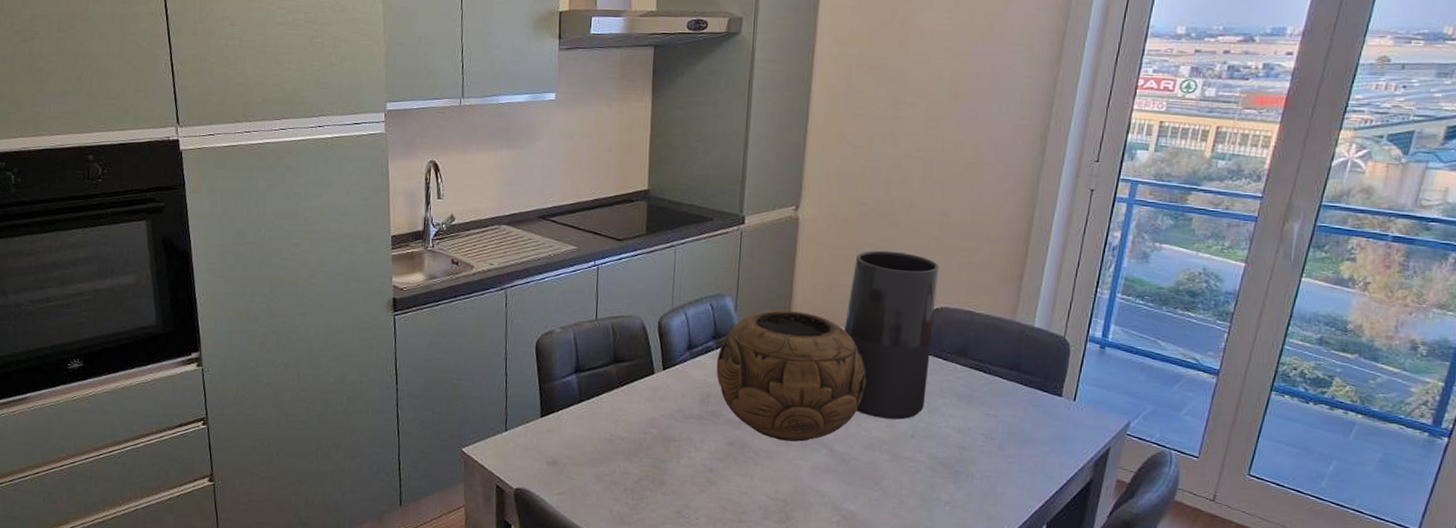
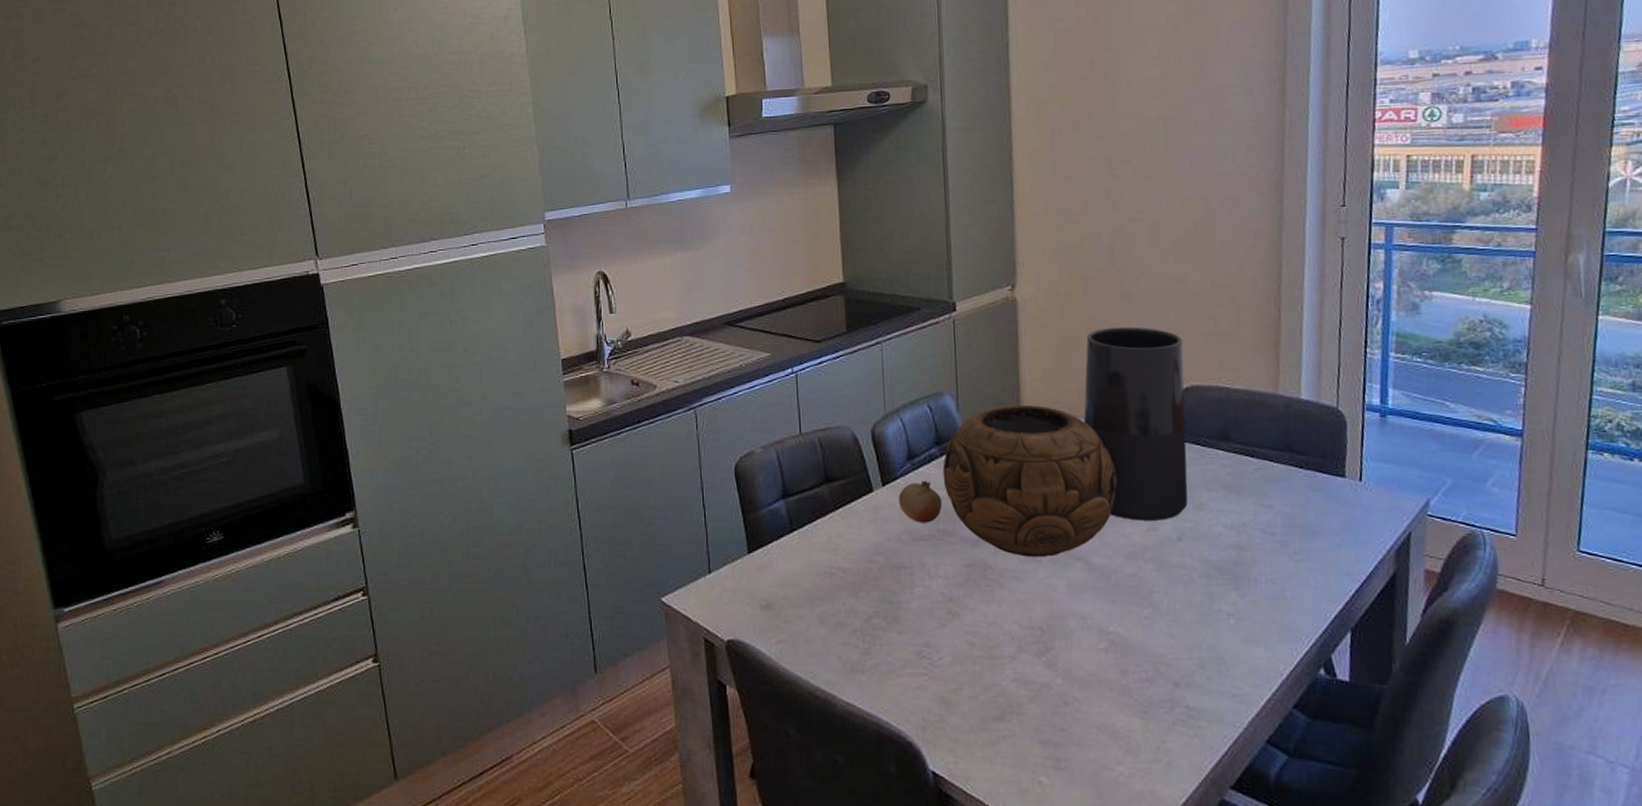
fruit: none [675,368,713,405] -> present [898,480,942,523]

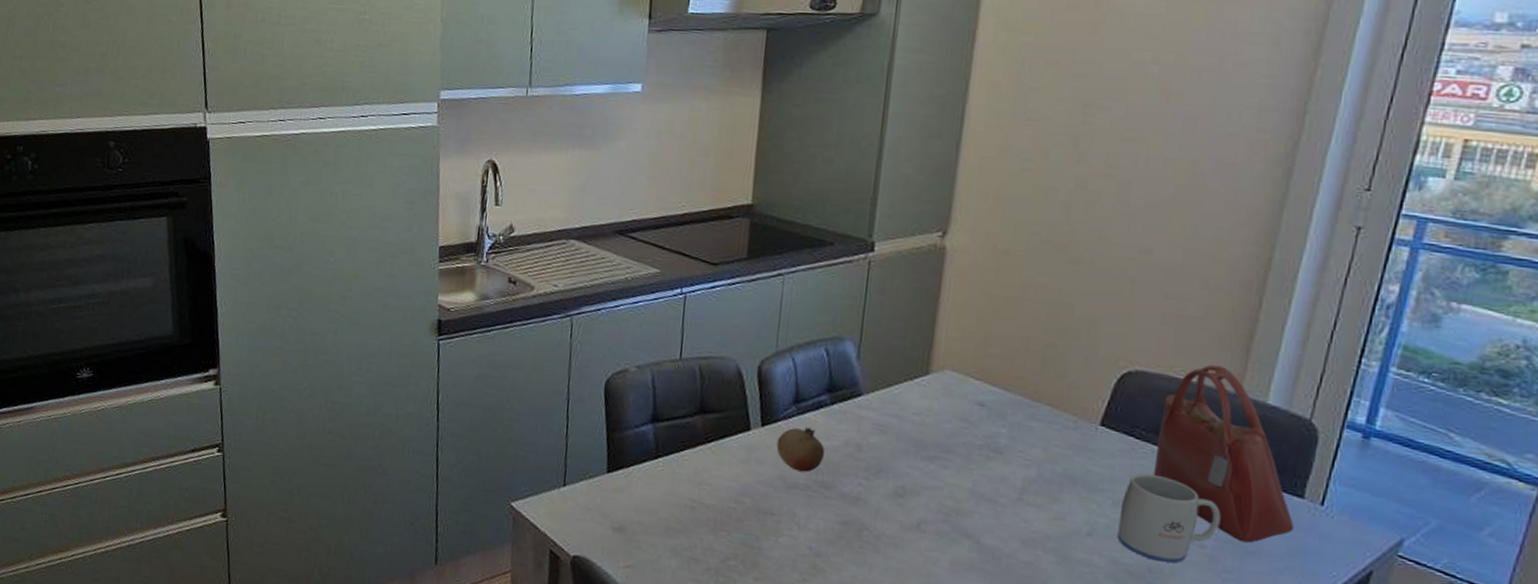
decorative bowl: present [942,404,1117,557] -> none [829,360,1028,529]
vase: present [1083,326,1188,521] -> none [1001,292,1135,511]
mug: none [1200,476,1284,554] -> present [1117,473,1221,563]
handbag: none [1219,372,1343,525] -> present [1153,365,1294,543]

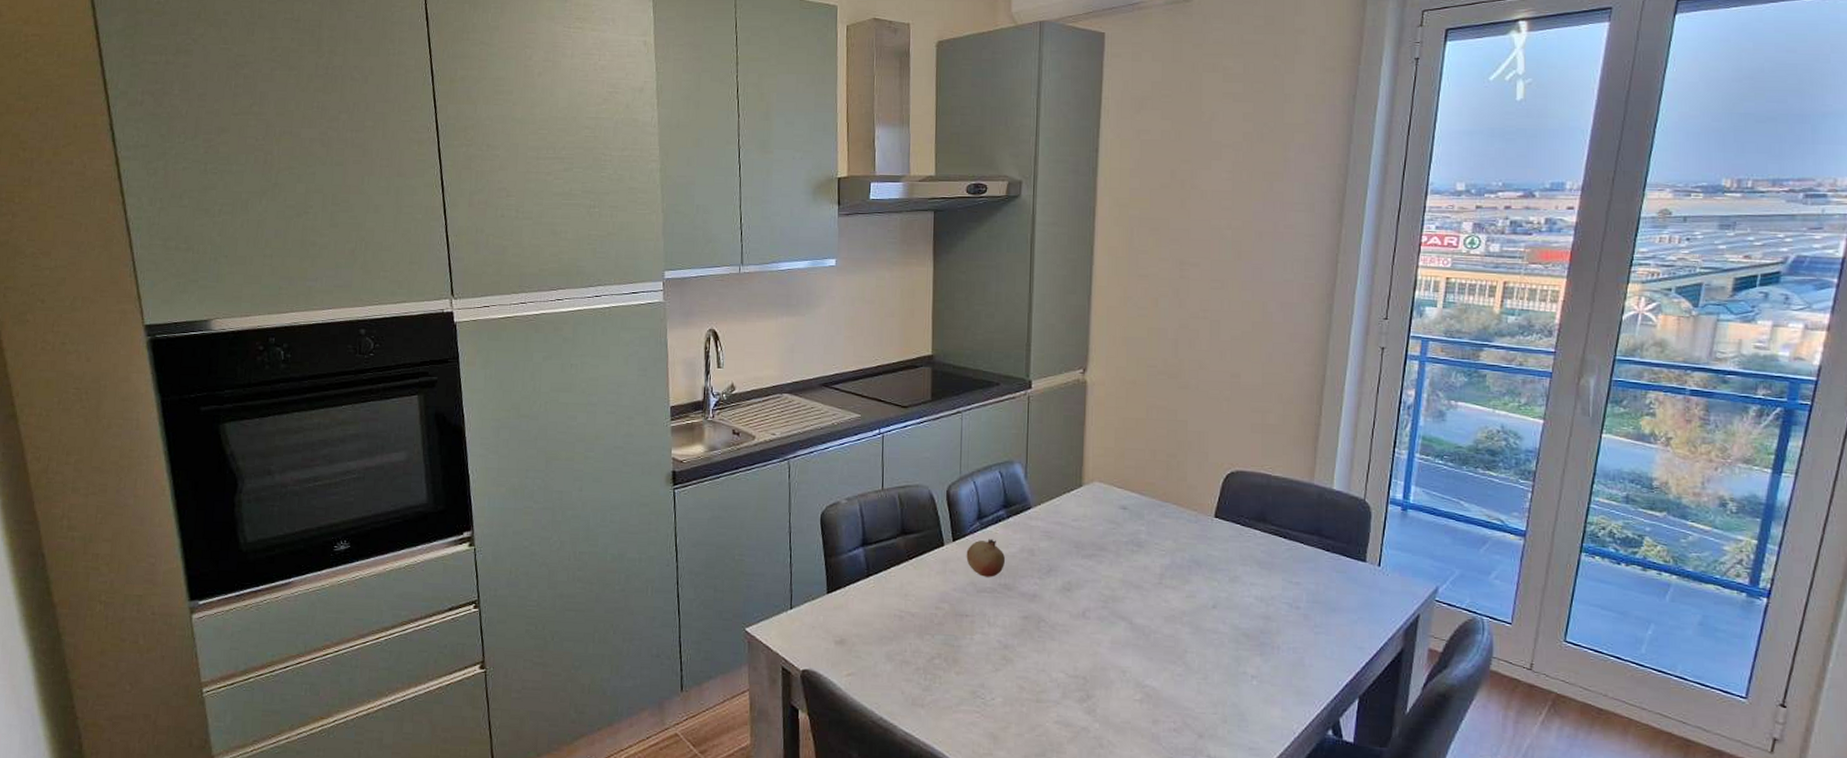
mug: present [1117,473,1221,563] -> none [1235,553,1309,624]
handbag: present [1153,365,1294,543] -> none [1257,462,1362,602]

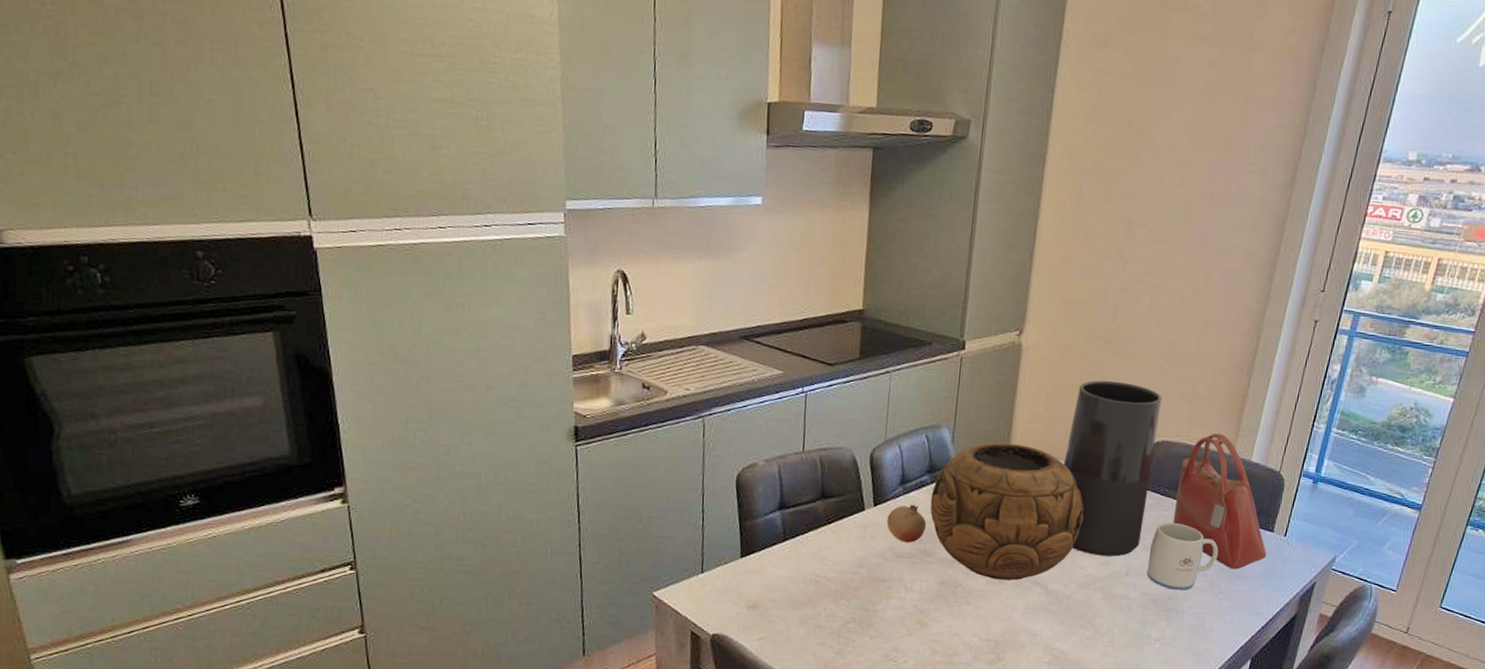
decorative bowl: none [1008,476,1163,615] -> present [930,442,1084,581]
vase: none [1138,413,1232,589] -> present [1064,380,1163,557]
mug: none [1235,553,1309,624] -> present [1146,522,1219,590]
handbag: none [1257,462,1362,602] -> present [1172,433,1267,570]

